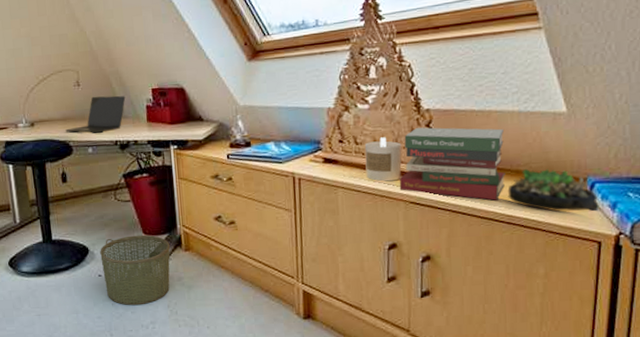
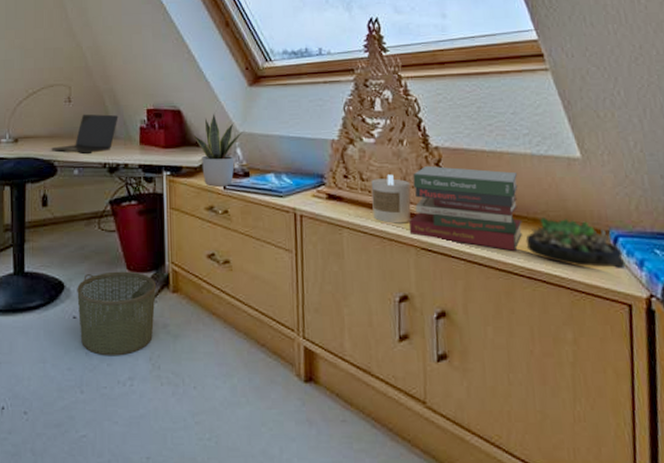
potted plant: none [197,88,244,157] -> present [193,112,244,187]

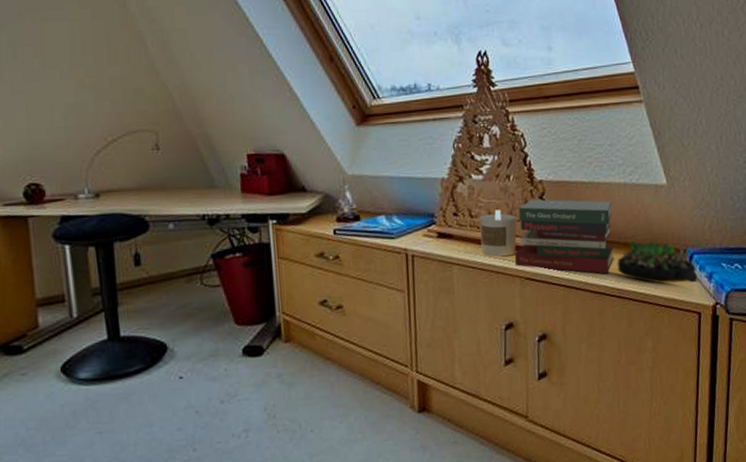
laptop: present [51,114,119,154] -> none [140,162,216,206]
basket: present [77,271,157,356] -> none [181,325,268,412]
potted plant: present [193,112,244,187] -> none [299,154,353,233]

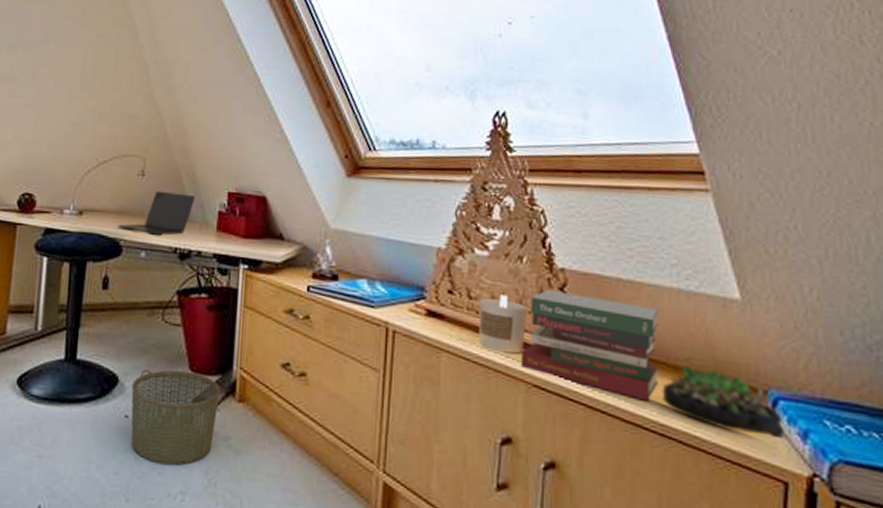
laptop: none [140,162,216,206] -> present [118,190,196,236]
basket: none [181,325,268,412] -> present [130,369,221,466]

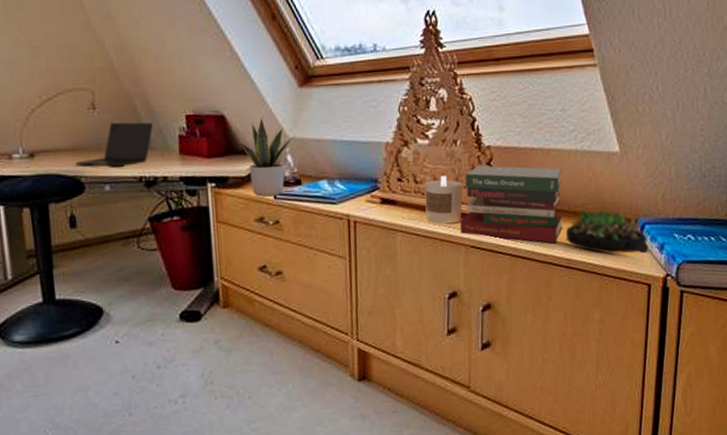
basket: present [130,369,221,466] -> none [117,290,206,377]
potted plant: none [278,203,336,289] -> present [239,116,294,197]

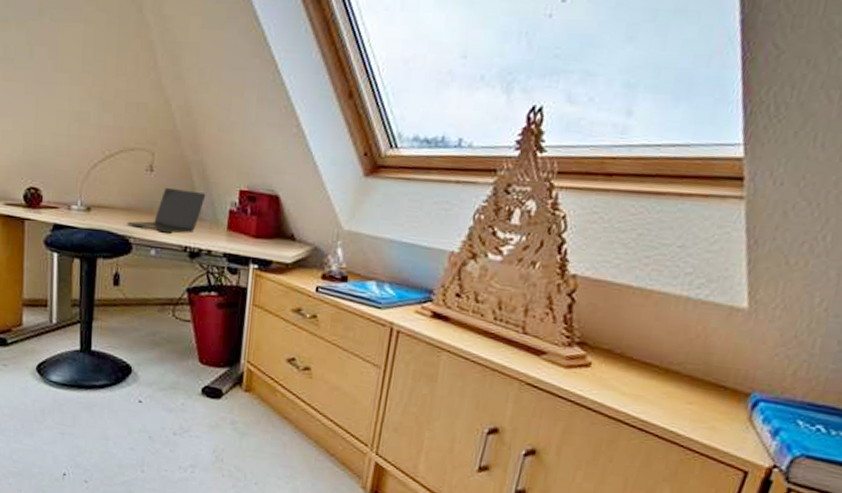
potted plant: present [239,116,294,197] -> none [289,203,349,289]
candle: present [424,175,463,225] -> none [480,299,533,355]
books: present [459,165,564,244] -> none [516,294,663,400]
succulent plant: present [565,209,648,254] -> none [647,368,759,433]

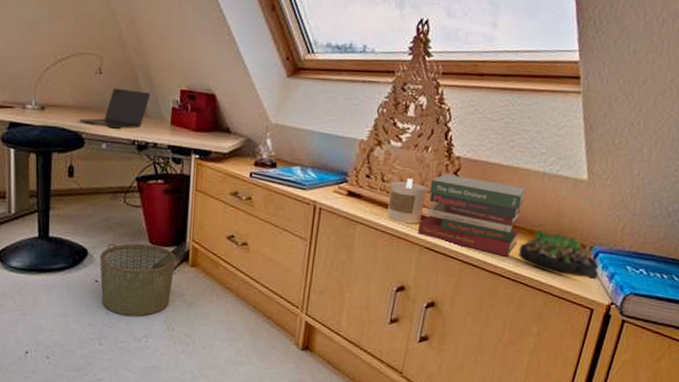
basket: none [144,361,229,444] -> present [99,243,177,317]
candle: none [480,299,533,355] -> present [387,178,427,224]
books: none [516,294,663,400] -> present [417,173,526,257]
succulent plant: none [647,368,759,433] -> present [518,229,599,278]

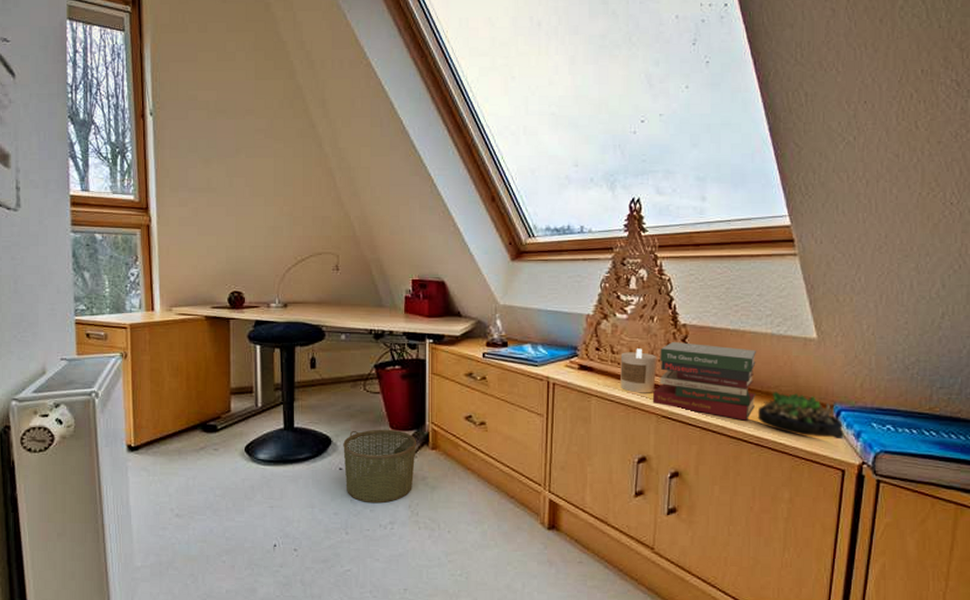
laptop: present [79,87,151,129] -> none [319,282,385,320]

